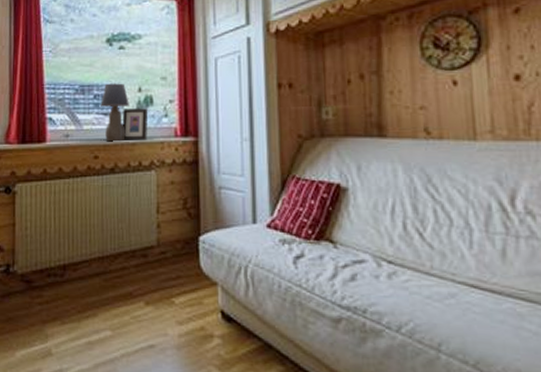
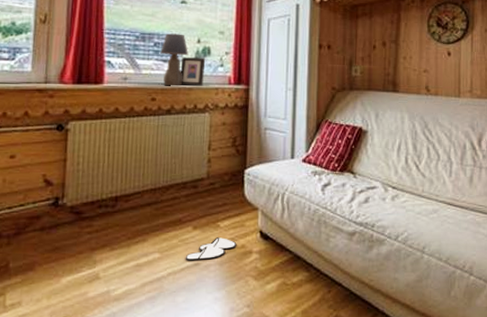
slippers: none [138,316,195,343] -> present [185,237,237,261]

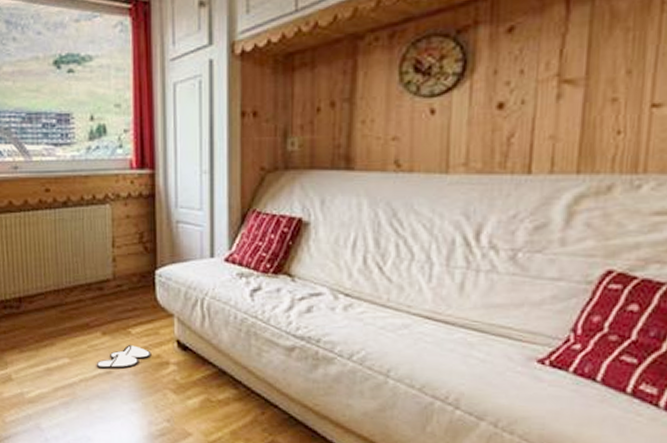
table lamp: present [160,33,189,86] -> none [50,110,82,174]
picture frame: present [180,57,206,86] -> none [73,138,102,173]

